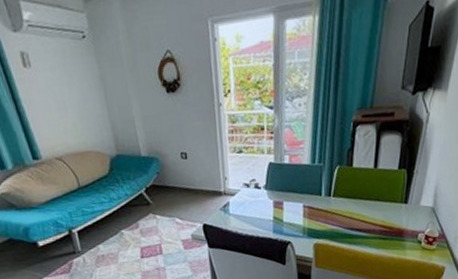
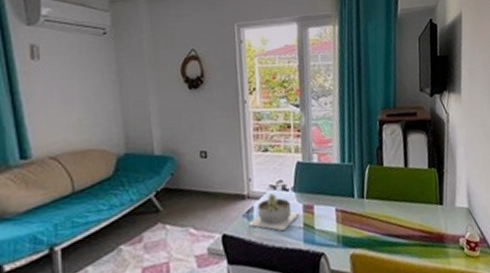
succulent planter: none [225,191,270,223] -> present [248,193,300,232]

